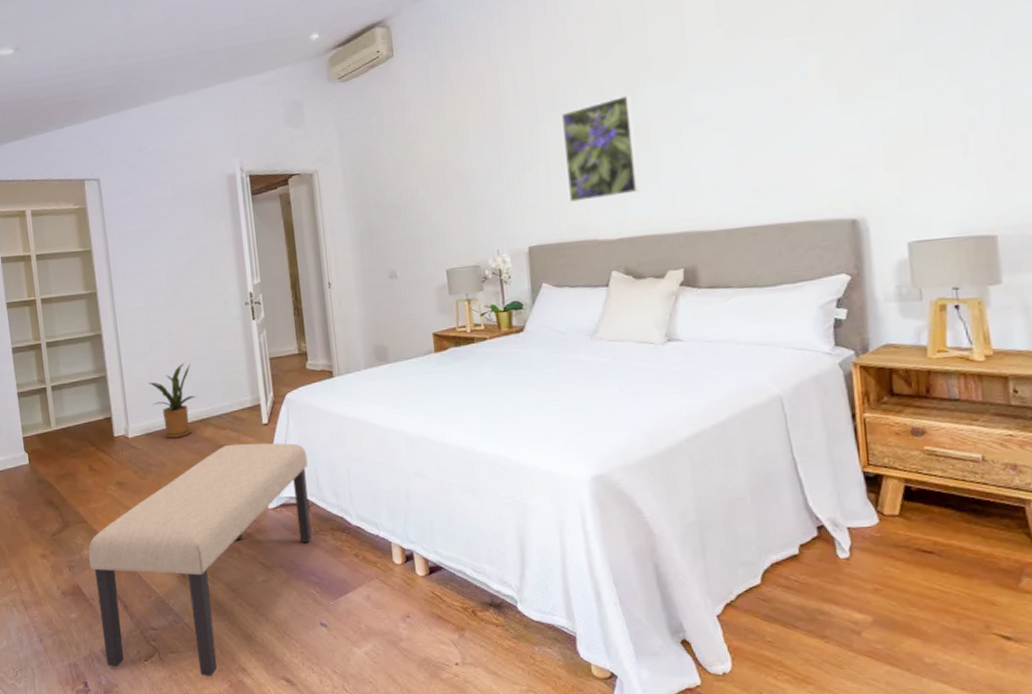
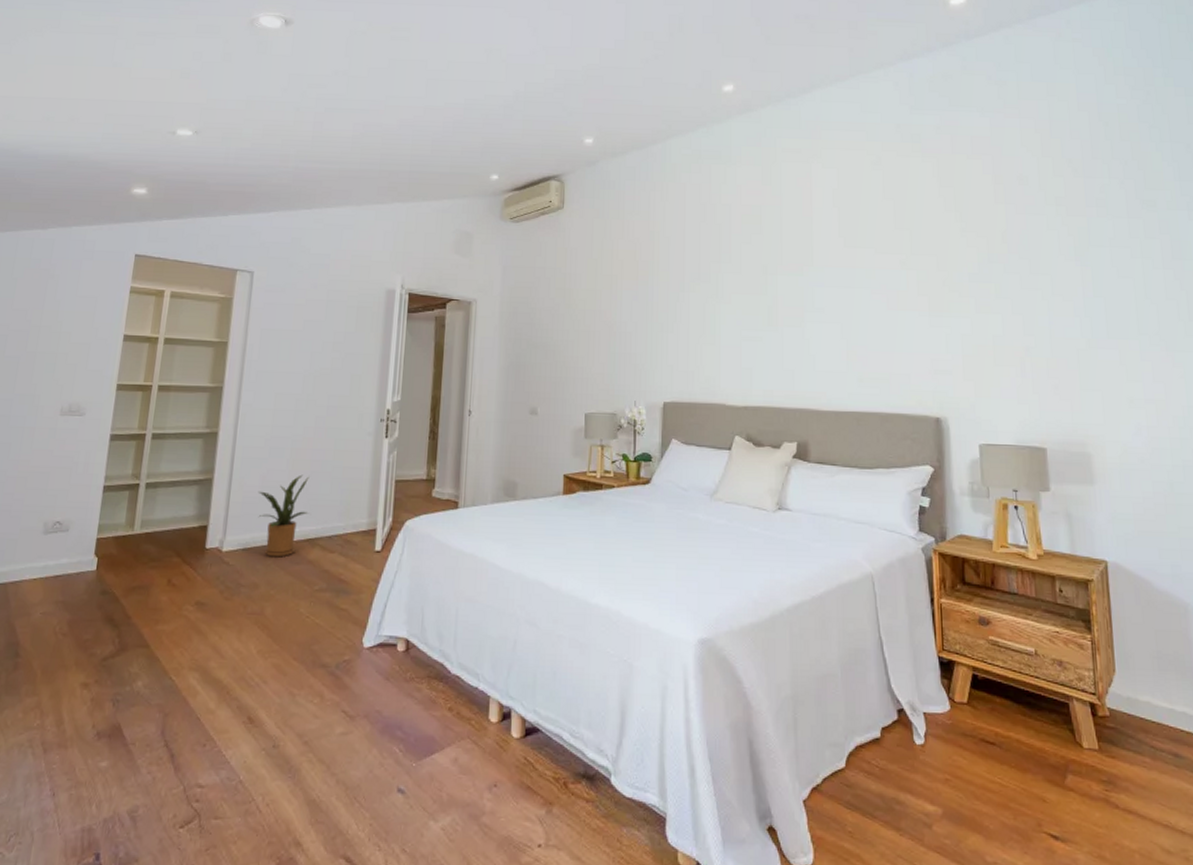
bench: present [88,443,312,676] -> none [131,570,417,851]
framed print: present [562,94,640,202] -> none [705,279,765,367]

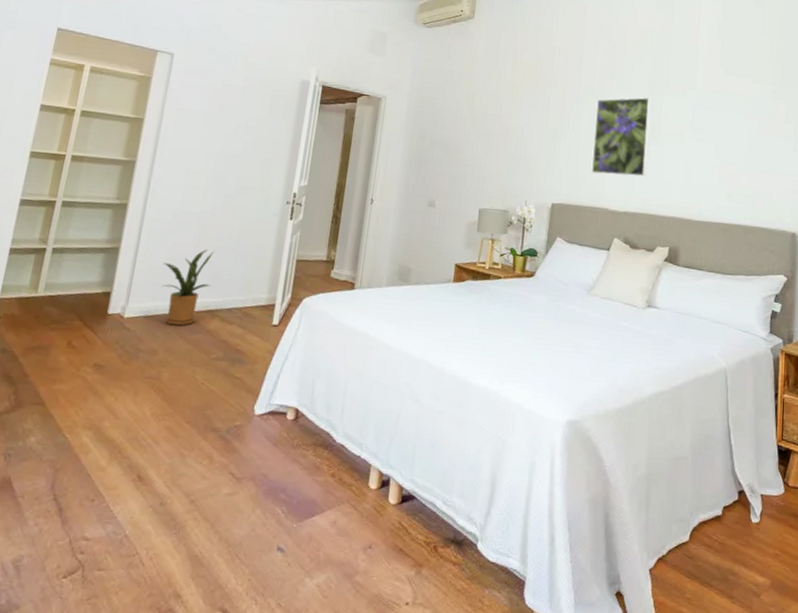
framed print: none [705,279,765,367] -> present [592,97,652,177]

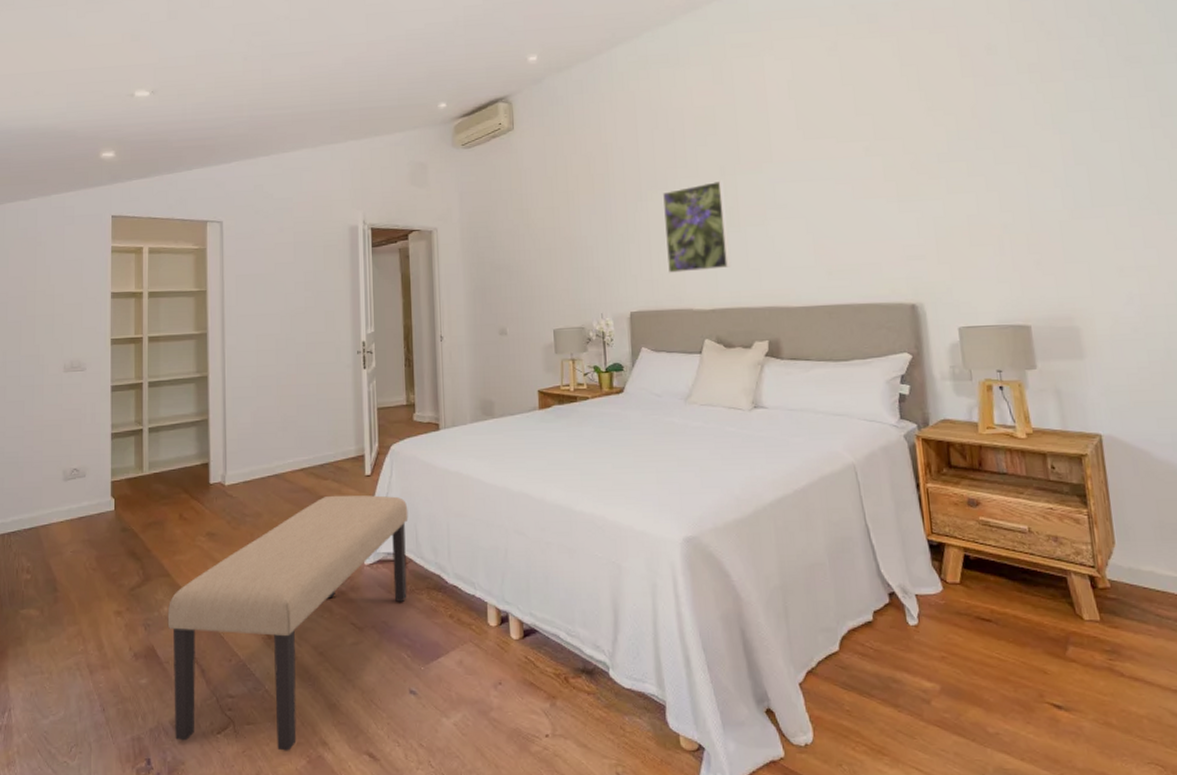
bench: none [14,340,310,602] -> present [167,495,409,751]
house plant: present [161,249,214,326] -> none [251,409,300,488]

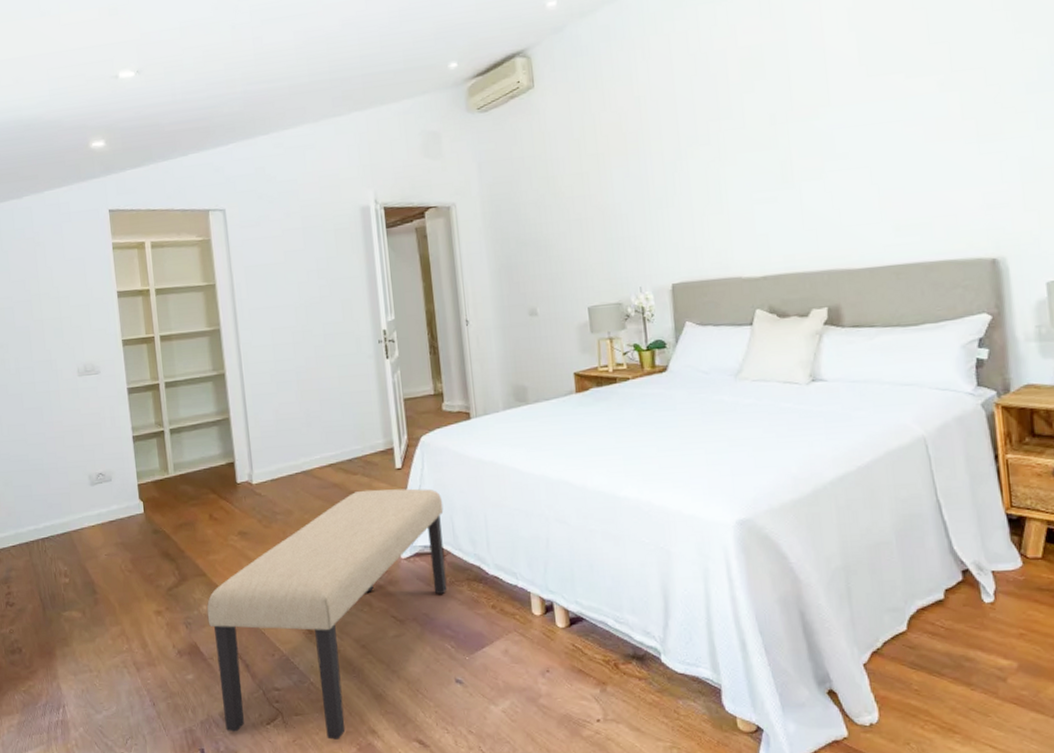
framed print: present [663,180,730,273] -> none [705,130,783,239]

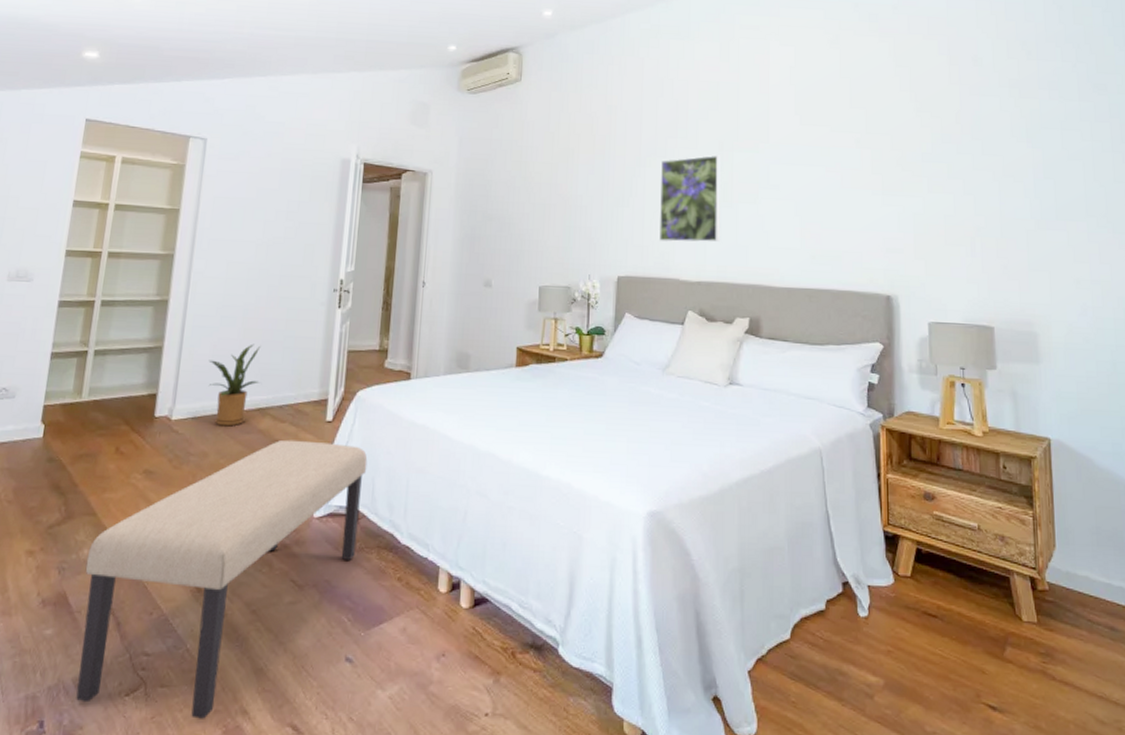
house plant: none [274,404,326,485] -> present [208,343,261,427]
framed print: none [705,130,783,239] -> present [659,155,721,243]

